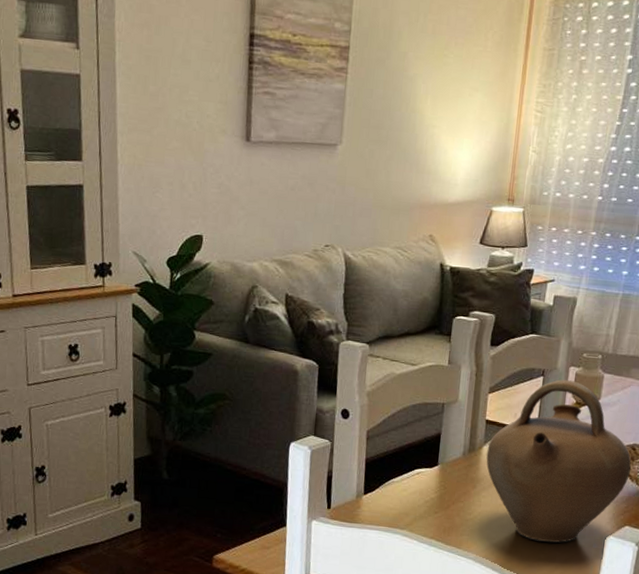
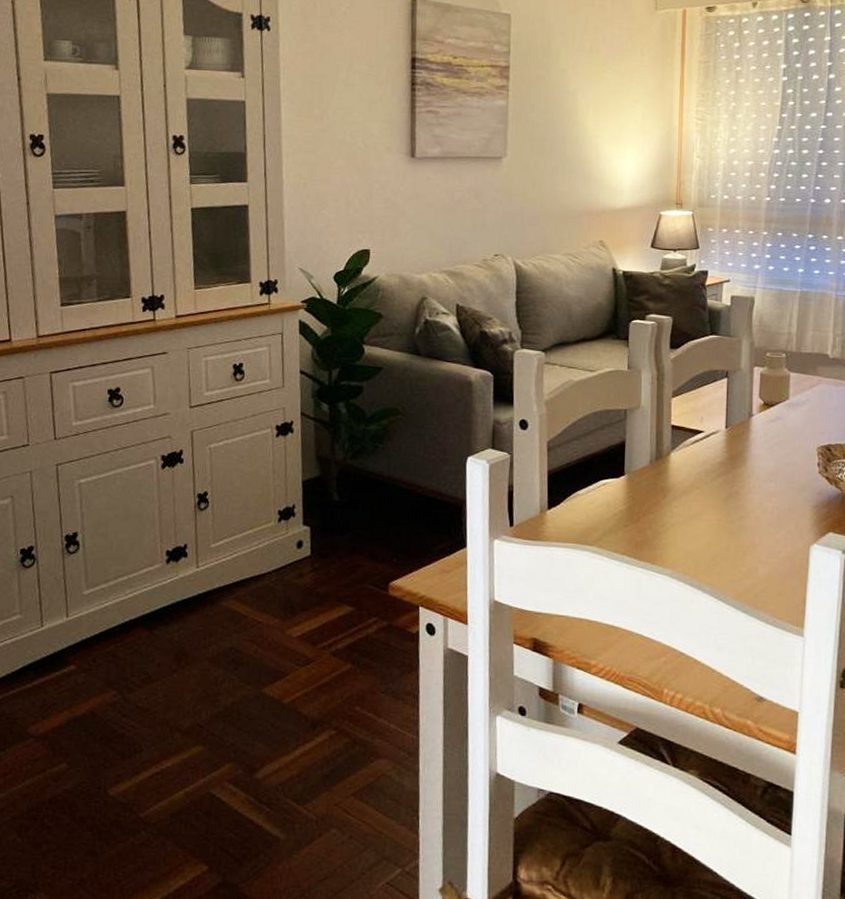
jug: present [486,379,631,543] -> none [675,380,828,554]

